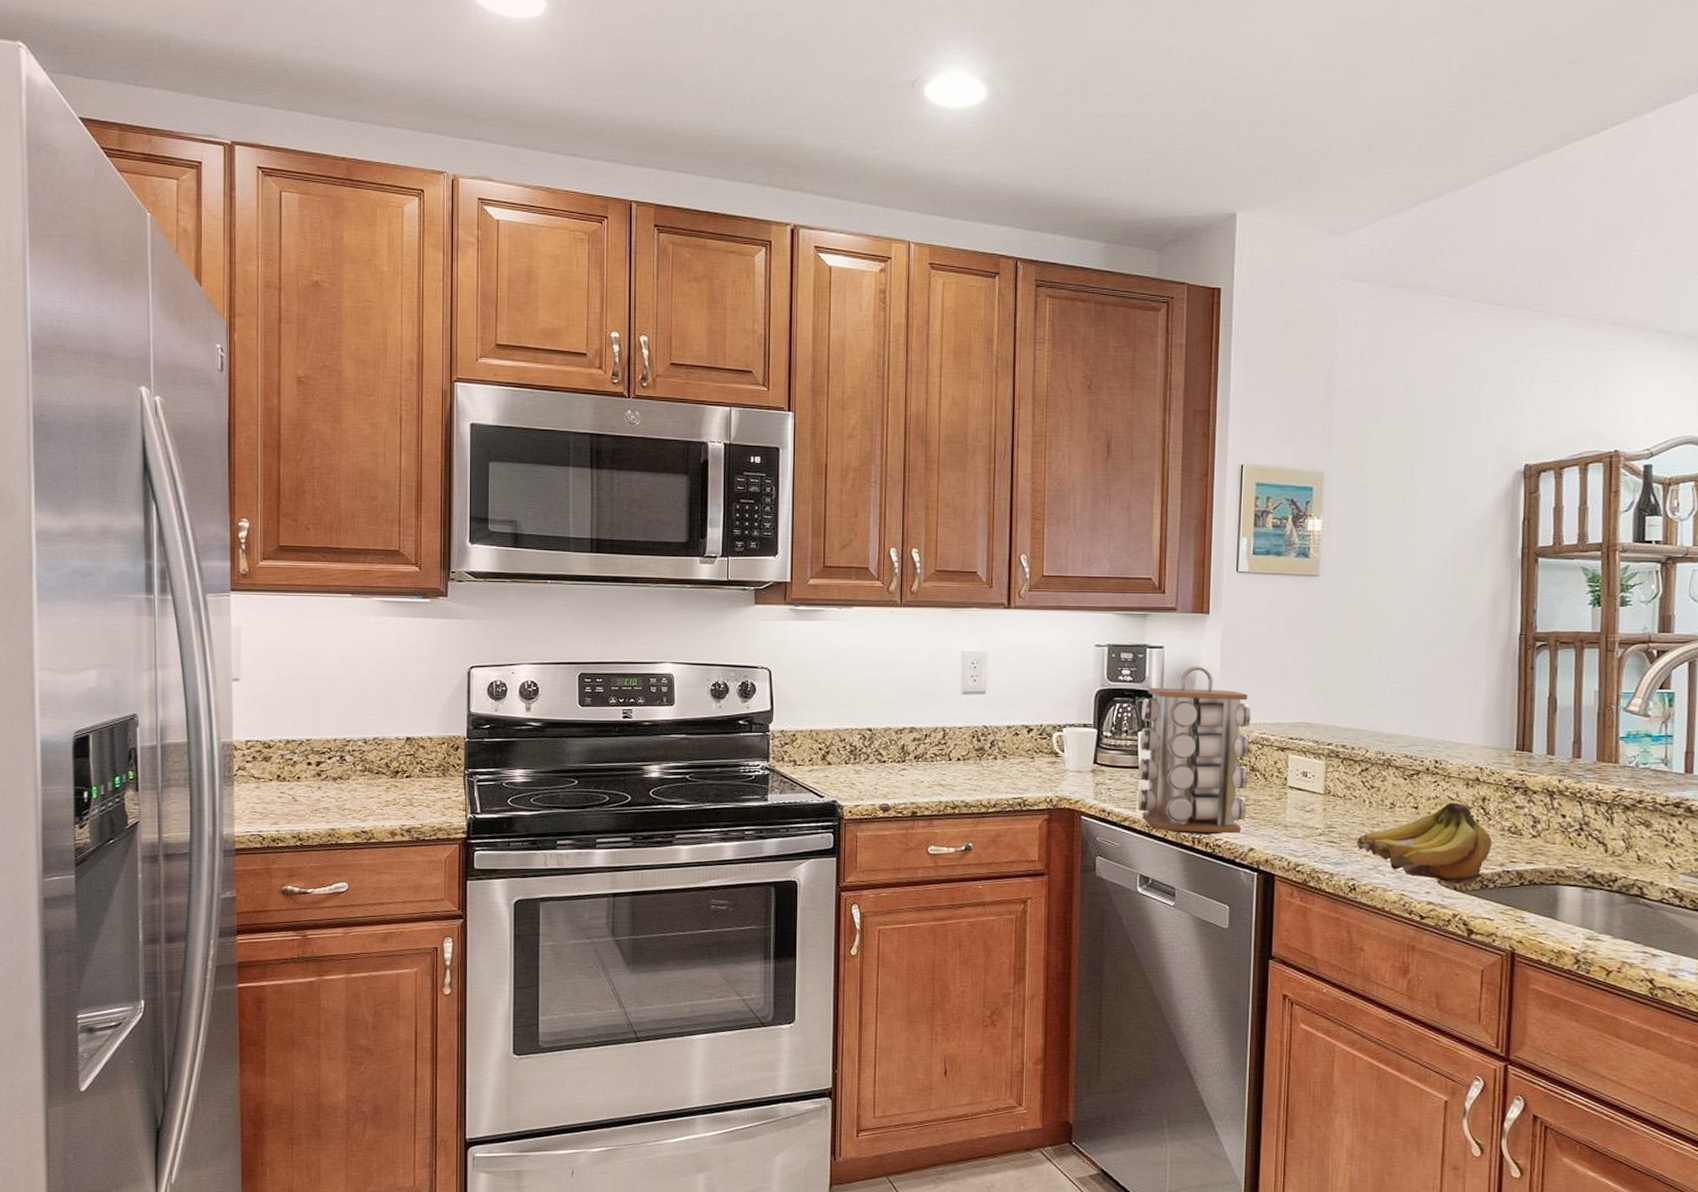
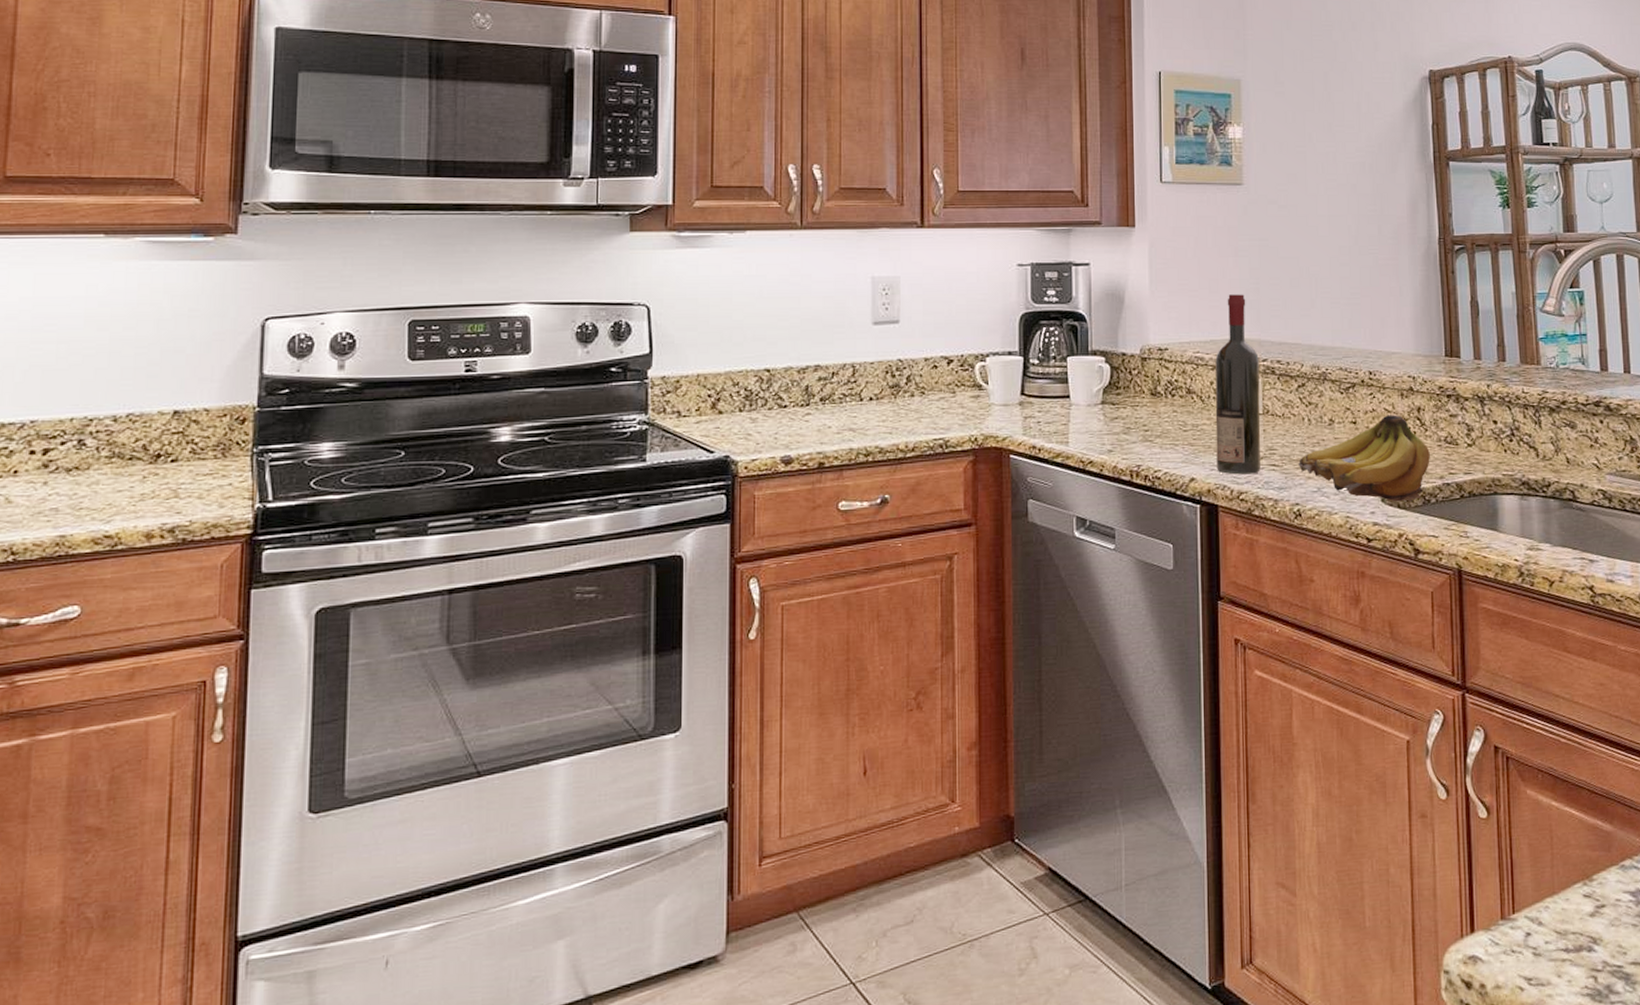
spice rack: present [1137,666,1251,835] -> none [1069,283,1185,467]
wine bottle: none [1275,681,1324,849] -> present [1215,294,1261,475]

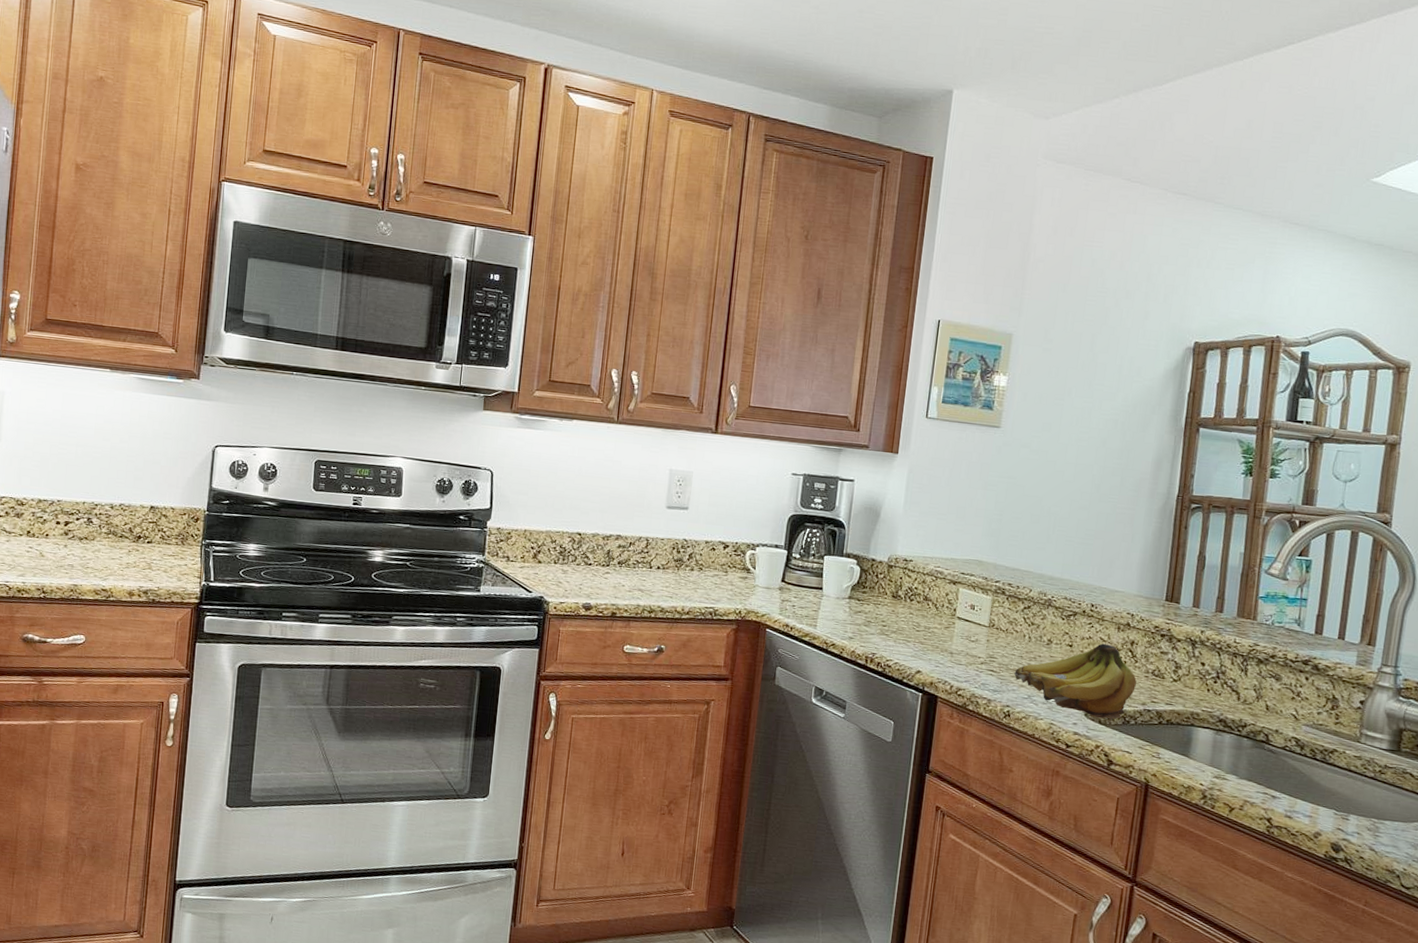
wine bottle: present [1215,294,1261,475] -> none [941,521,993,676]

